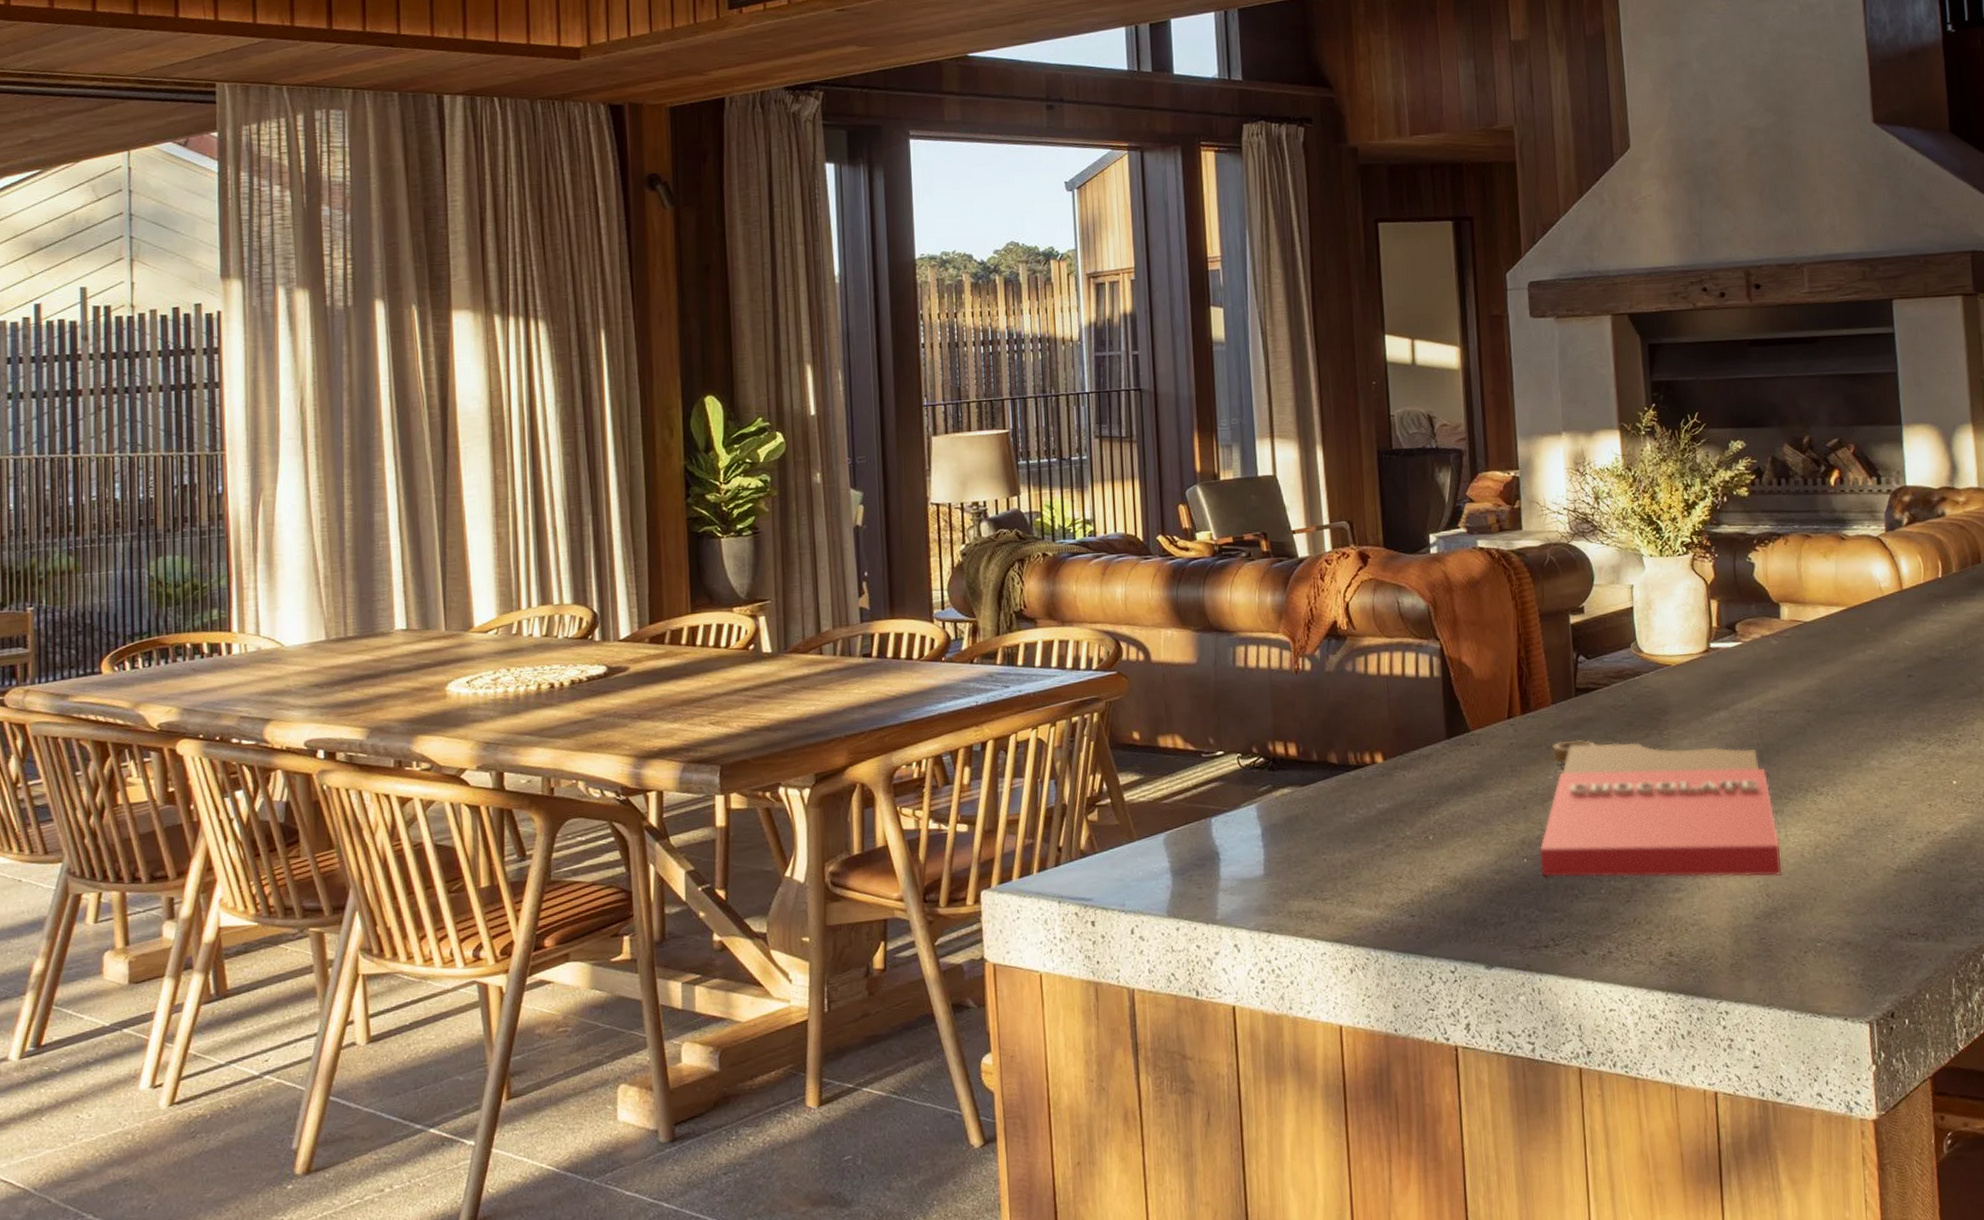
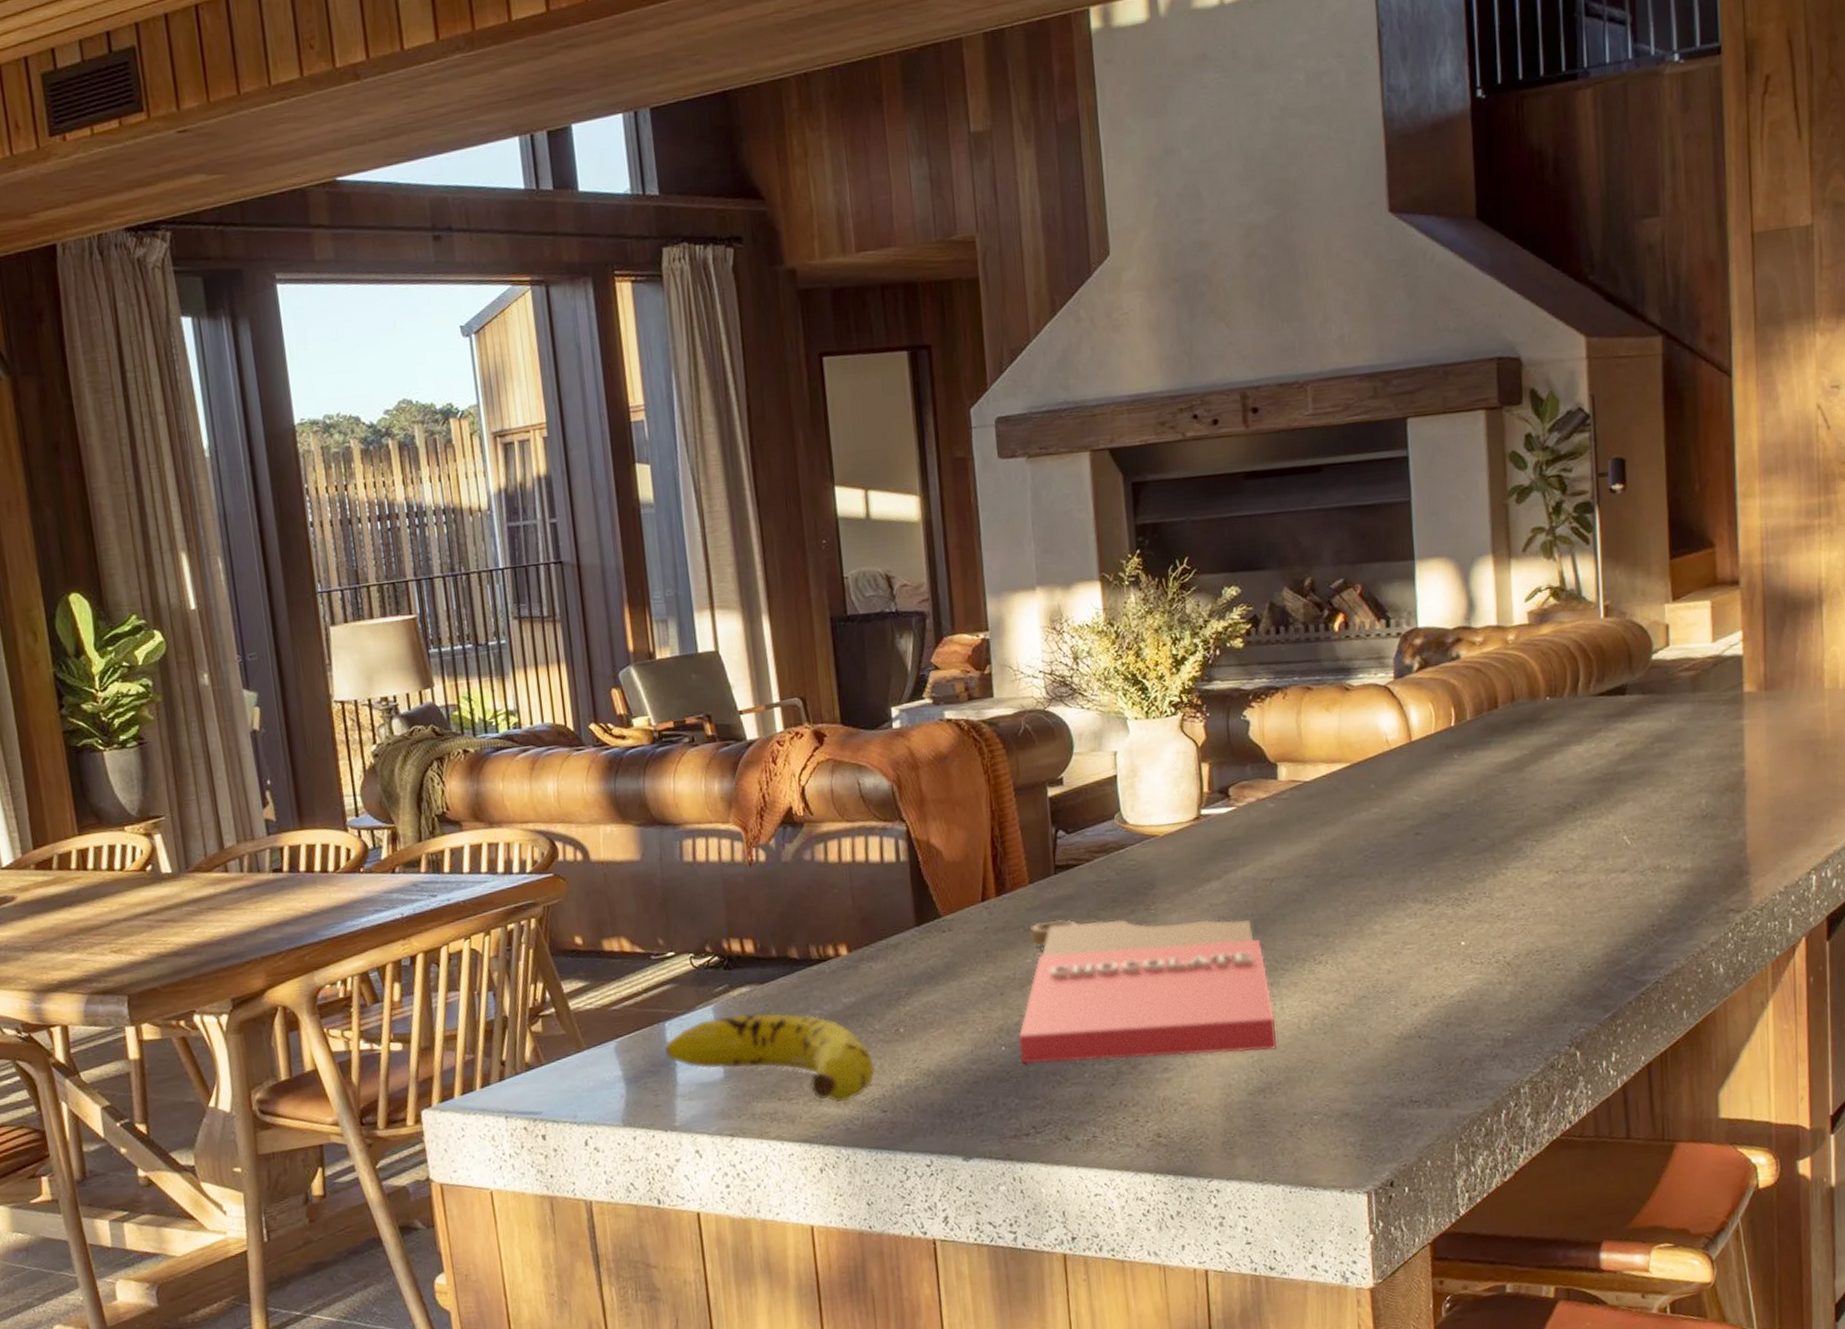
fruit: none [1209,814,1405,905] -> present [664,1013,875,1103]

